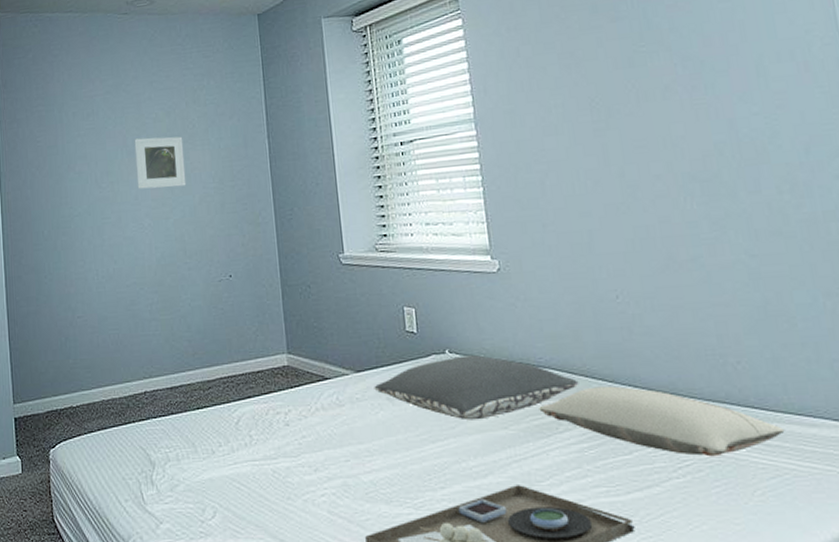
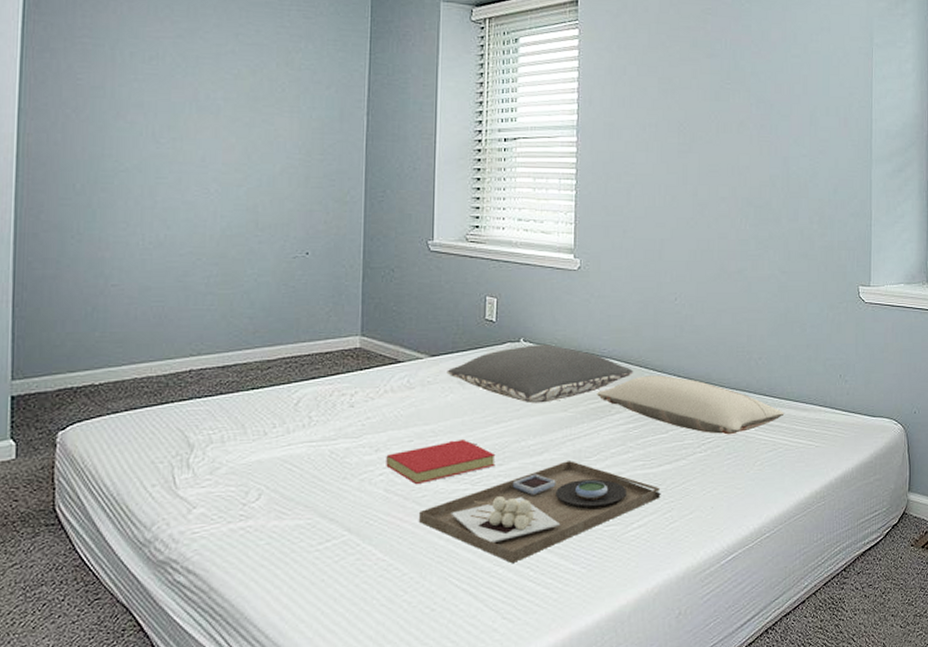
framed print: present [134,136,187,189] -> none [206,94,269,154]
book: none [325,459,437,508] -> present [386,438,496,485]

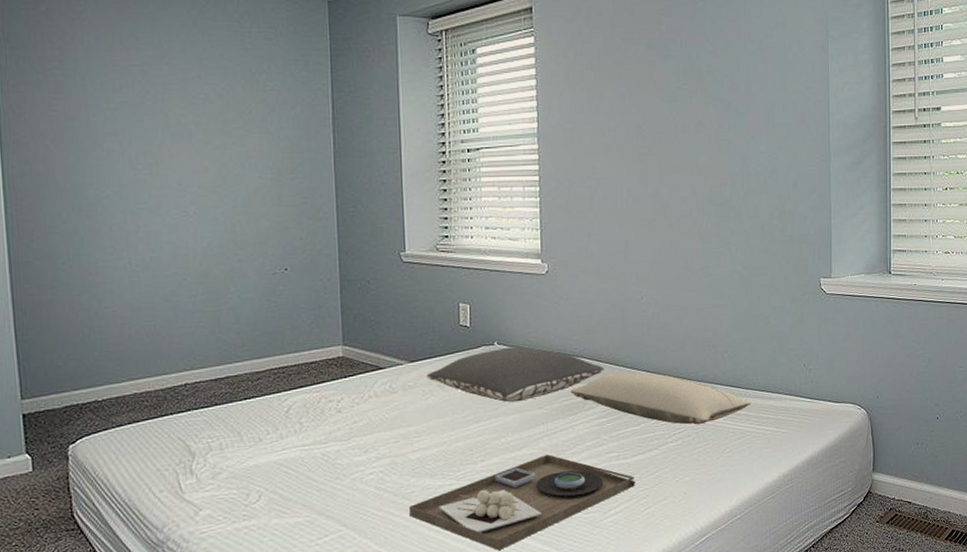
book: present [386,438,496,485] -> none [375,438,478,482]

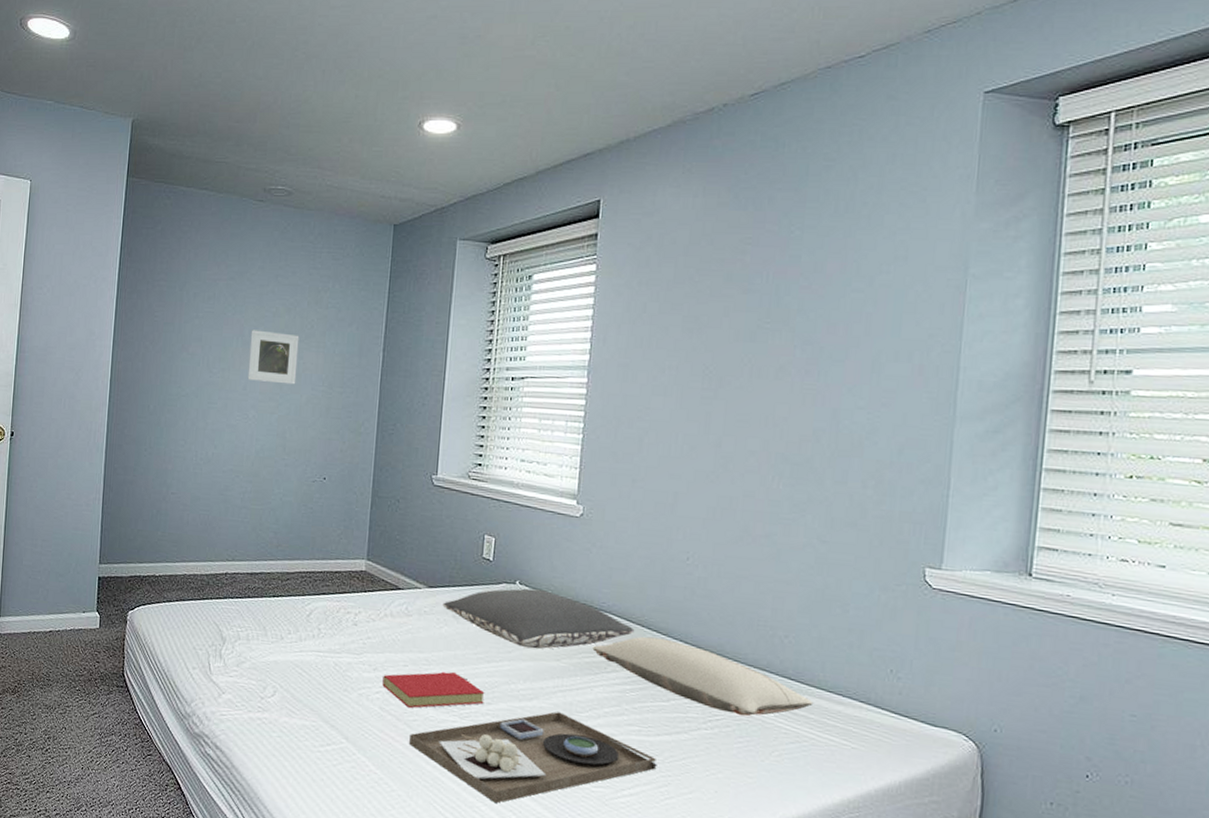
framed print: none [178,119,240,175] -> present [247,330,300,385]
book: none [375,438,478,482] -> present [382,671,485,709]

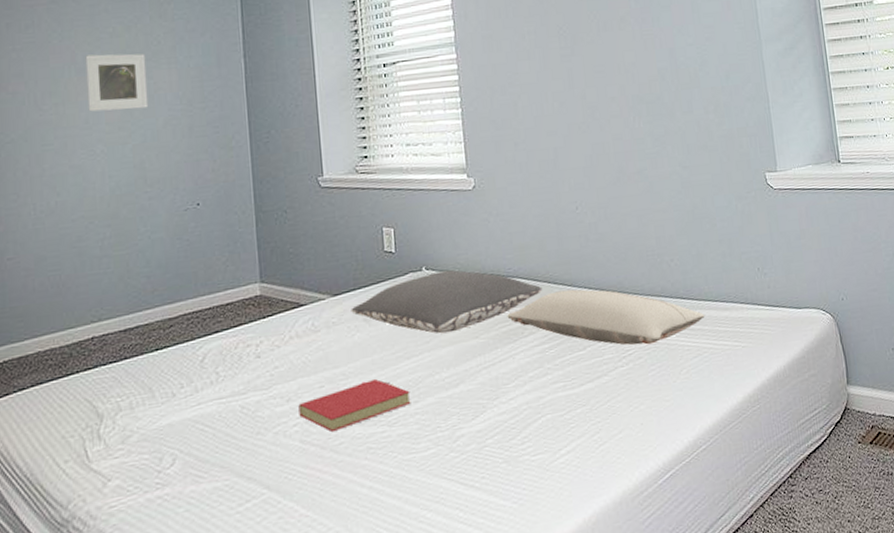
platter: present [409,712,656,804] -> none [338,389,585,506]

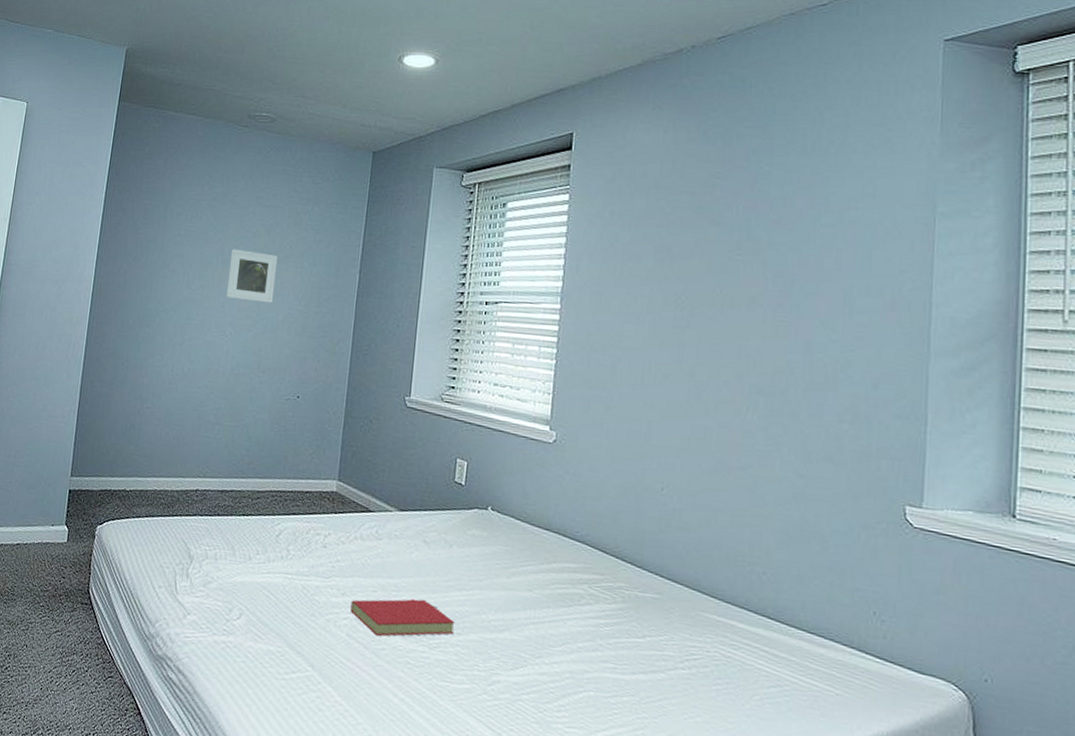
pillow: present [351,270,543,334] -> none [413,514,609,579]
pillow: present [507,289,705,345] -> none [565,568,795,657]

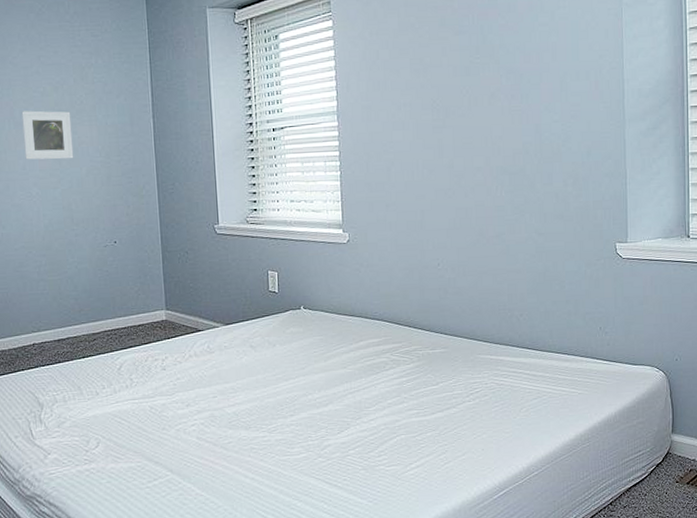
book: present [350,599,455,637] -> none [196,394,288,434]

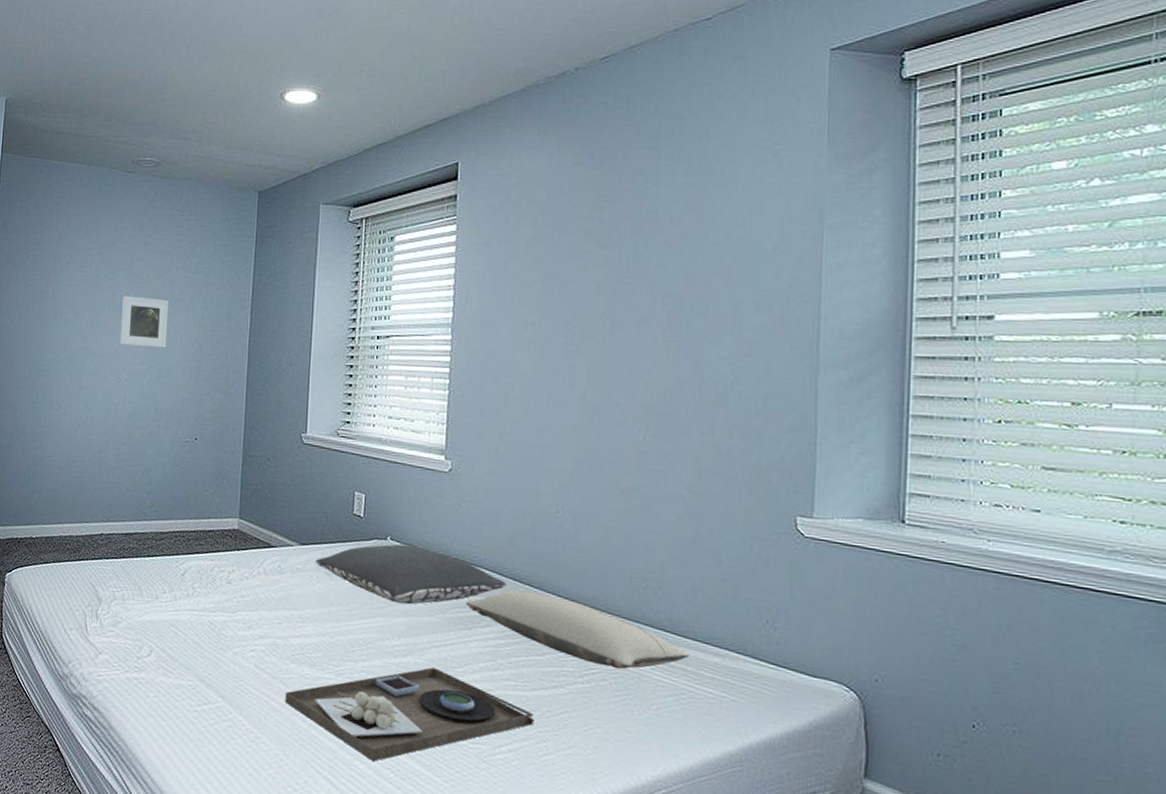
platter: none [227,411,434,498] -> present [285,667,533,762]
pillow: none [240,310,404,363] -> present [315,544,507,605]
pillow: none [372,333,547,385] -> present [465,590,690,670]

